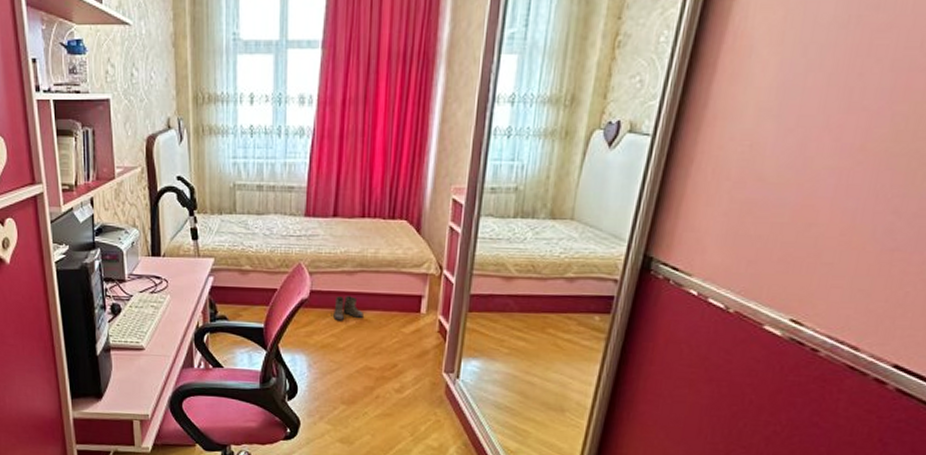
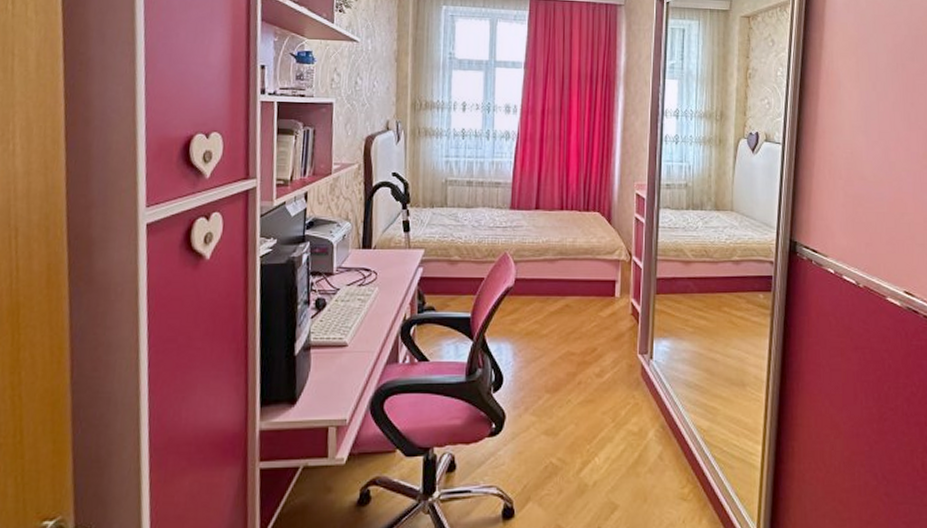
boots: present [333,296,363,321] -> none [537,282,564,308]

